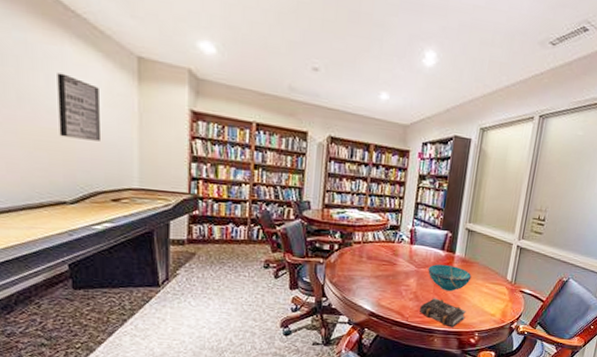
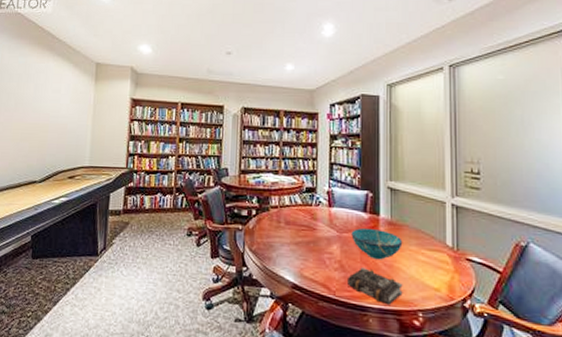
wall art: present [57,72,100,141] -> none [38,82,68,130]

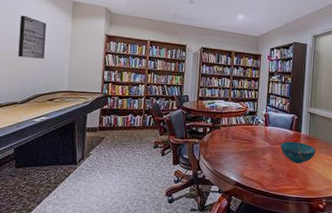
wall art: none [38,82,68,130] -> present [18,15,46,59]
book: present [348,267,403,305] -> none [276,169,314,195]

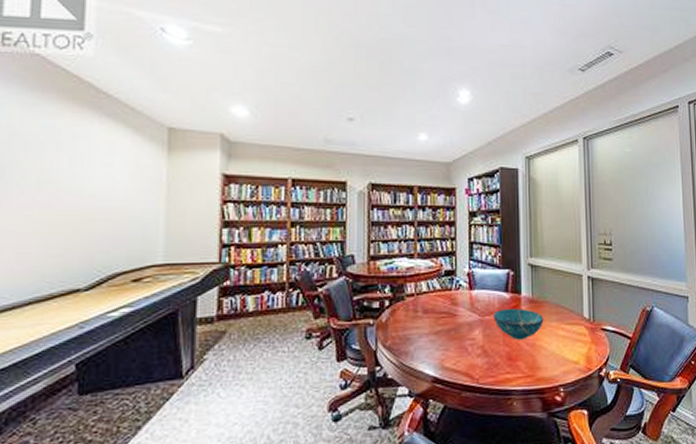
wall art: present [18,15,46,59] -> none [79,153,126,218]

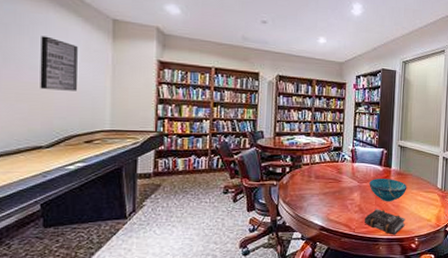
wall art: none [79,153,126,218] -> present [40,36,78,91]
book: none [491,350,545,385] -> present [365,209,405,235]

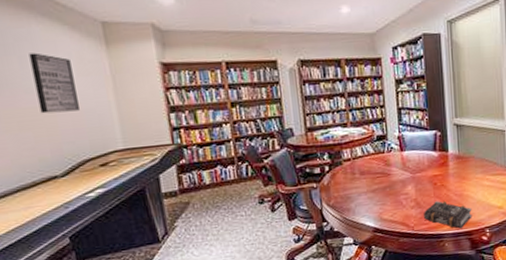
bowl: present [369,178,407,202] -> none [424,164,470,192]

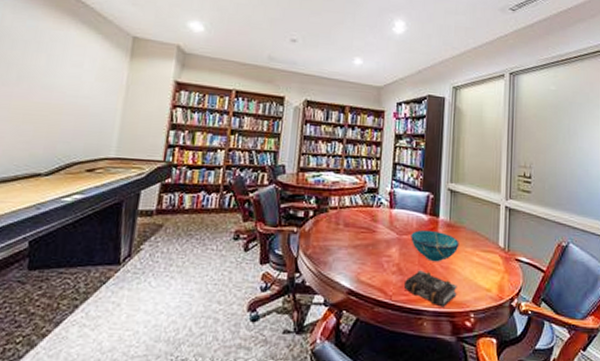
wall art: present [29,52,80,114] -> none [48,53,94,113]
bowl: none [424,164,470,192] -> present [410,229,460,262]

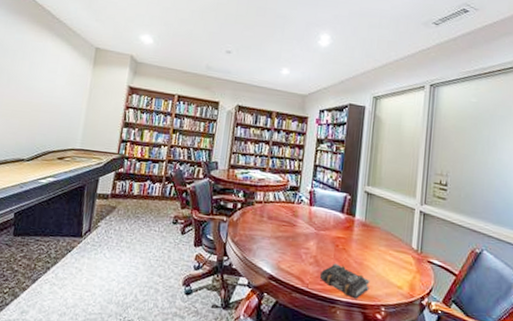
bowl: present [410,229,460,262] -> none [328,227,374,258]

